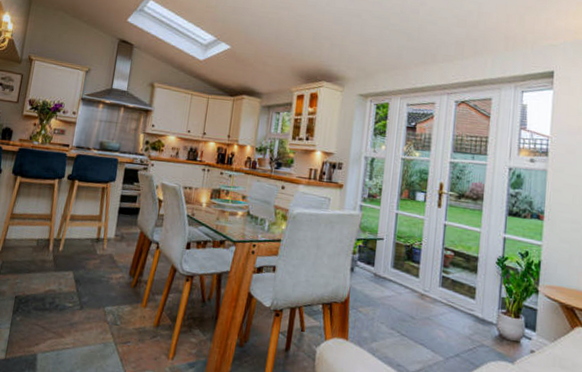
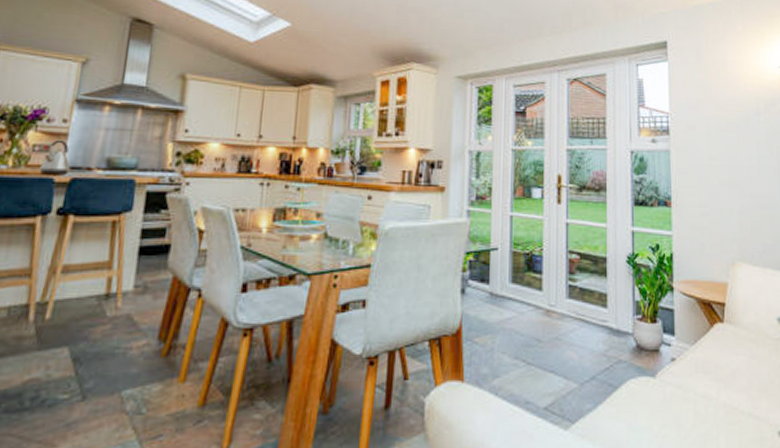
kettle: none [58,126,77,152] -> present [39,139,71,176]

